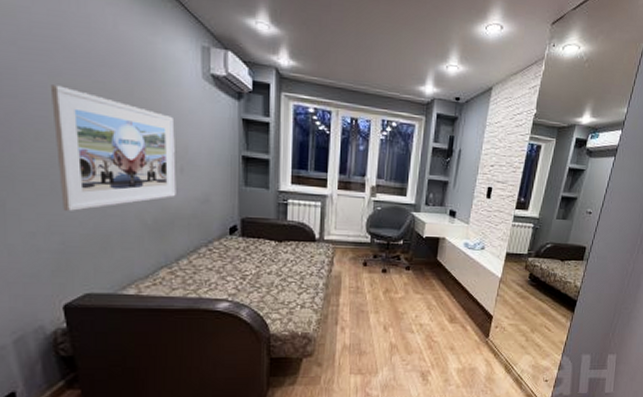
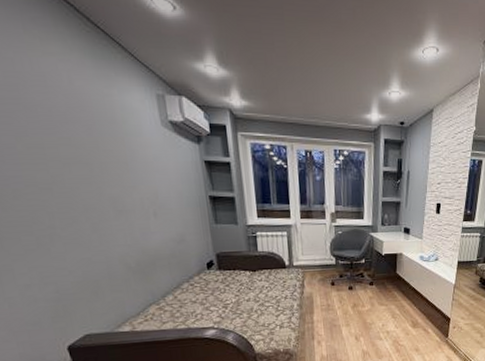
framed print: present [50,84,176,211] -> none [18,145,154,262]

